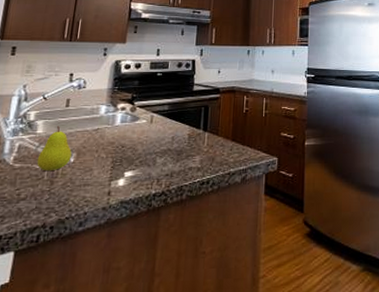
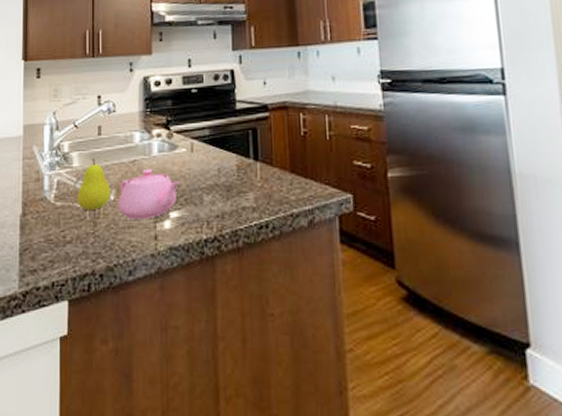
teapot: none [76,135,138,179] -> present [117,168,180,220]

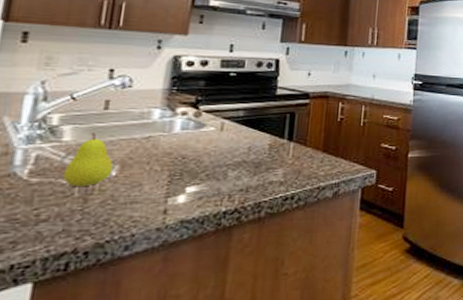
teapot: present [117,168,180,220] -> none [119,145,203,195]

